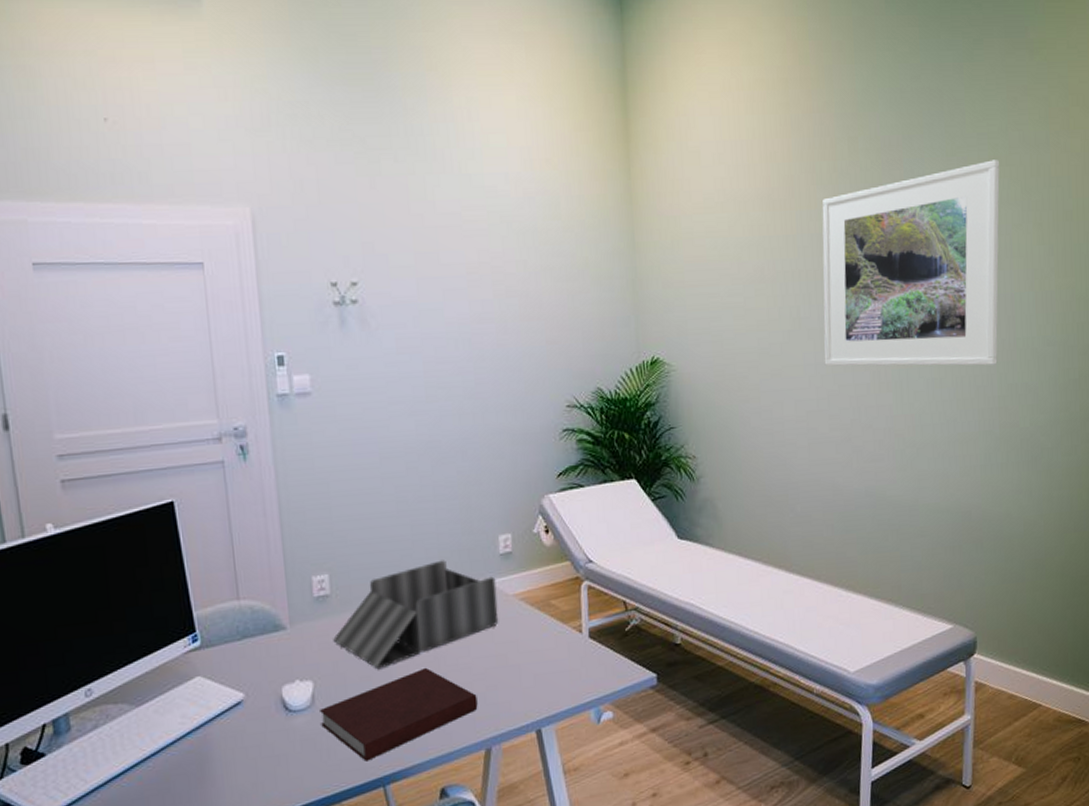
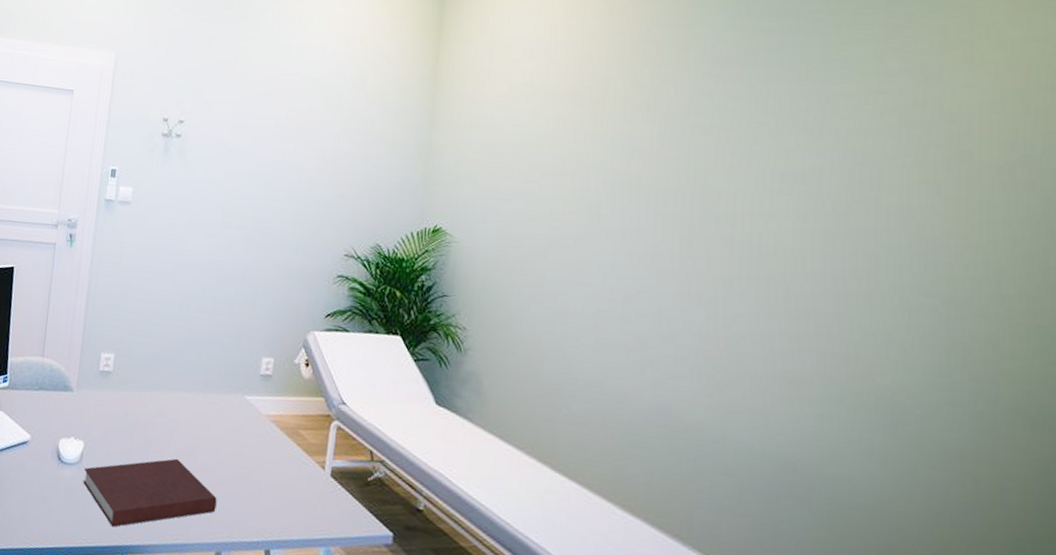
desk organizer: present [333,560,499,670] -> none [107,366,253,448]
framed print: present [822,160,1000,366] -> none [623,85,869,305]

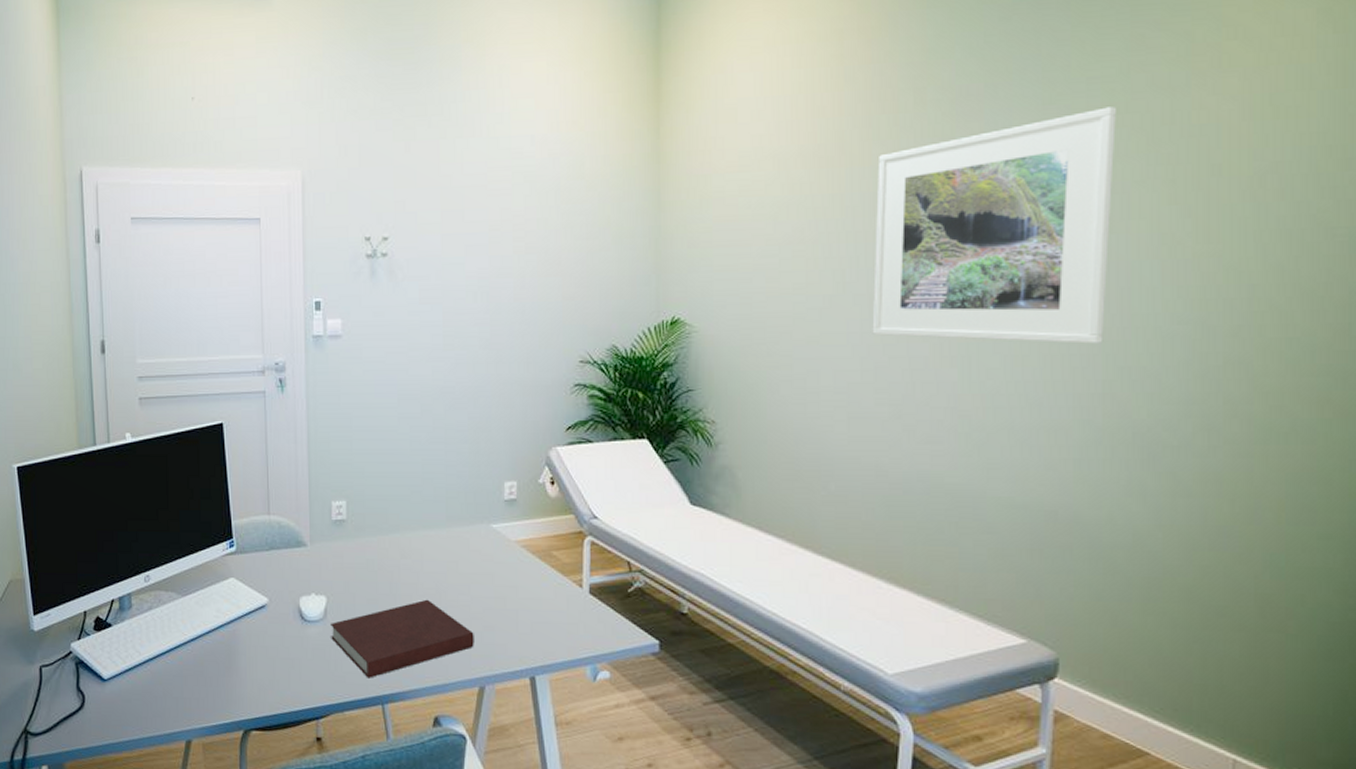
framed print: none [623,85,869,305] -> present [872,107,1116,344]

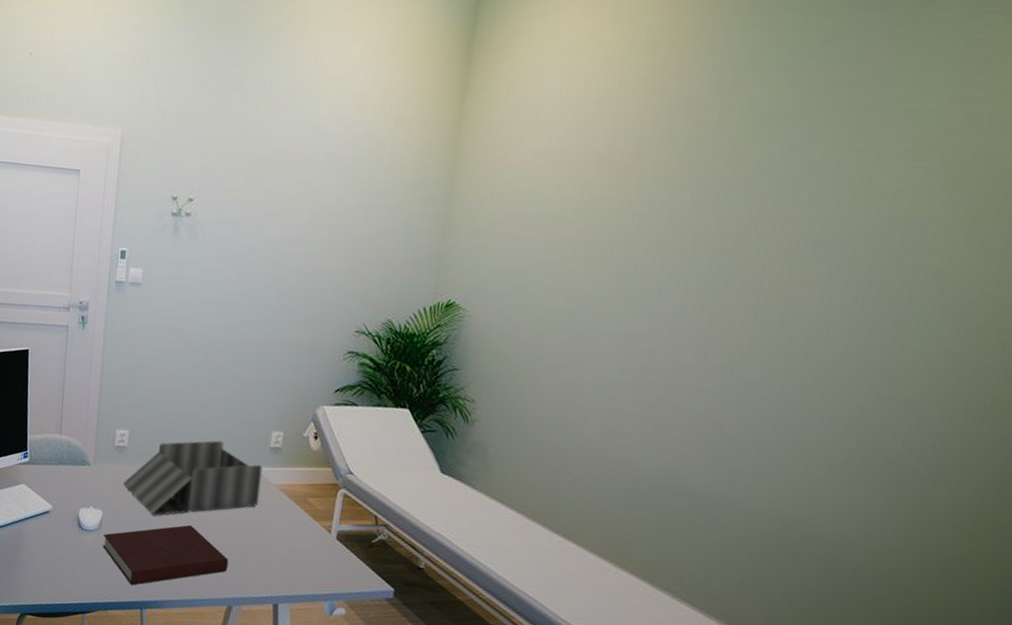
desk organizer: none [346,499,500,595] -> present [123,440,263,516]
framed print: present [872,107,1116,344] -> none [639,140,927,371]

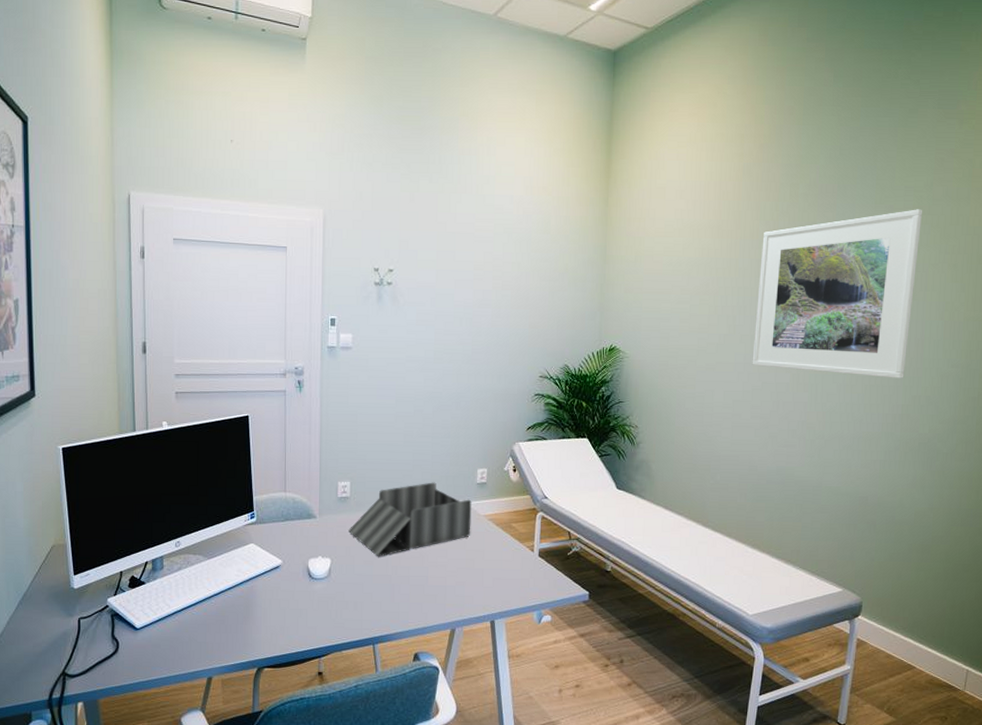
notebook: present [103,524,229,586] -> none [333,561,449,624]
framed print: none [639,140,927,371] -> present [752,209,922,379]

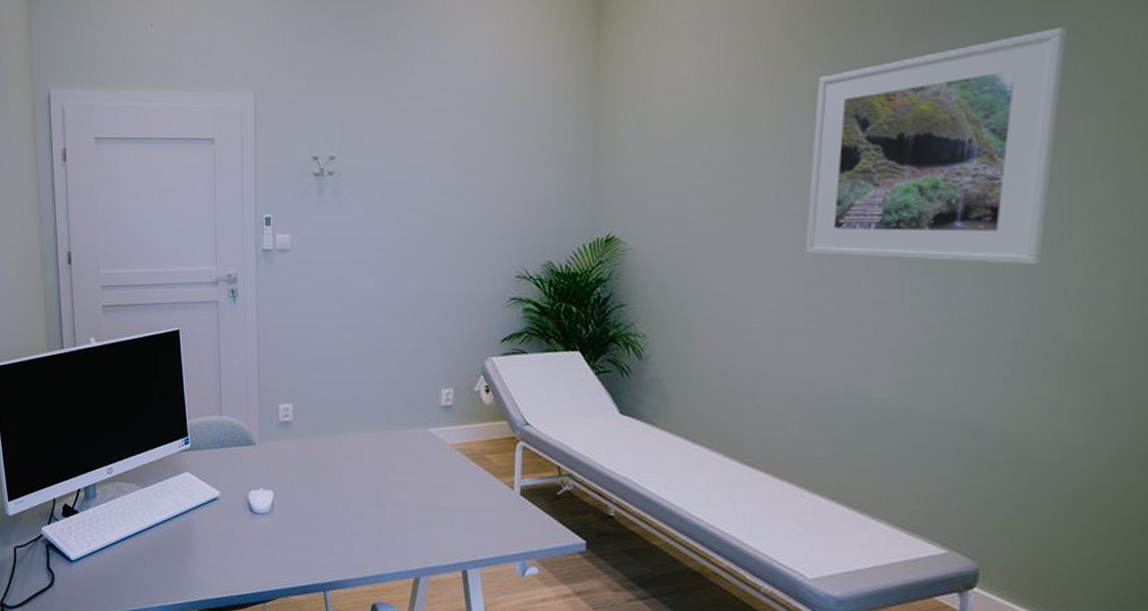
desk organizer: present [348,482,472,557] -> none [292,404,436,491]

